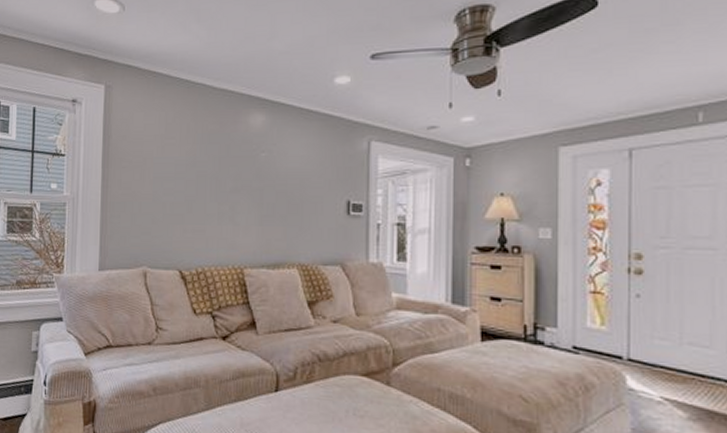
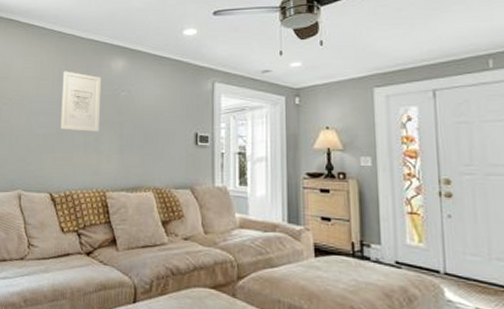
wall art: none [190,128,238,200] -> present [60,71,102,132]

